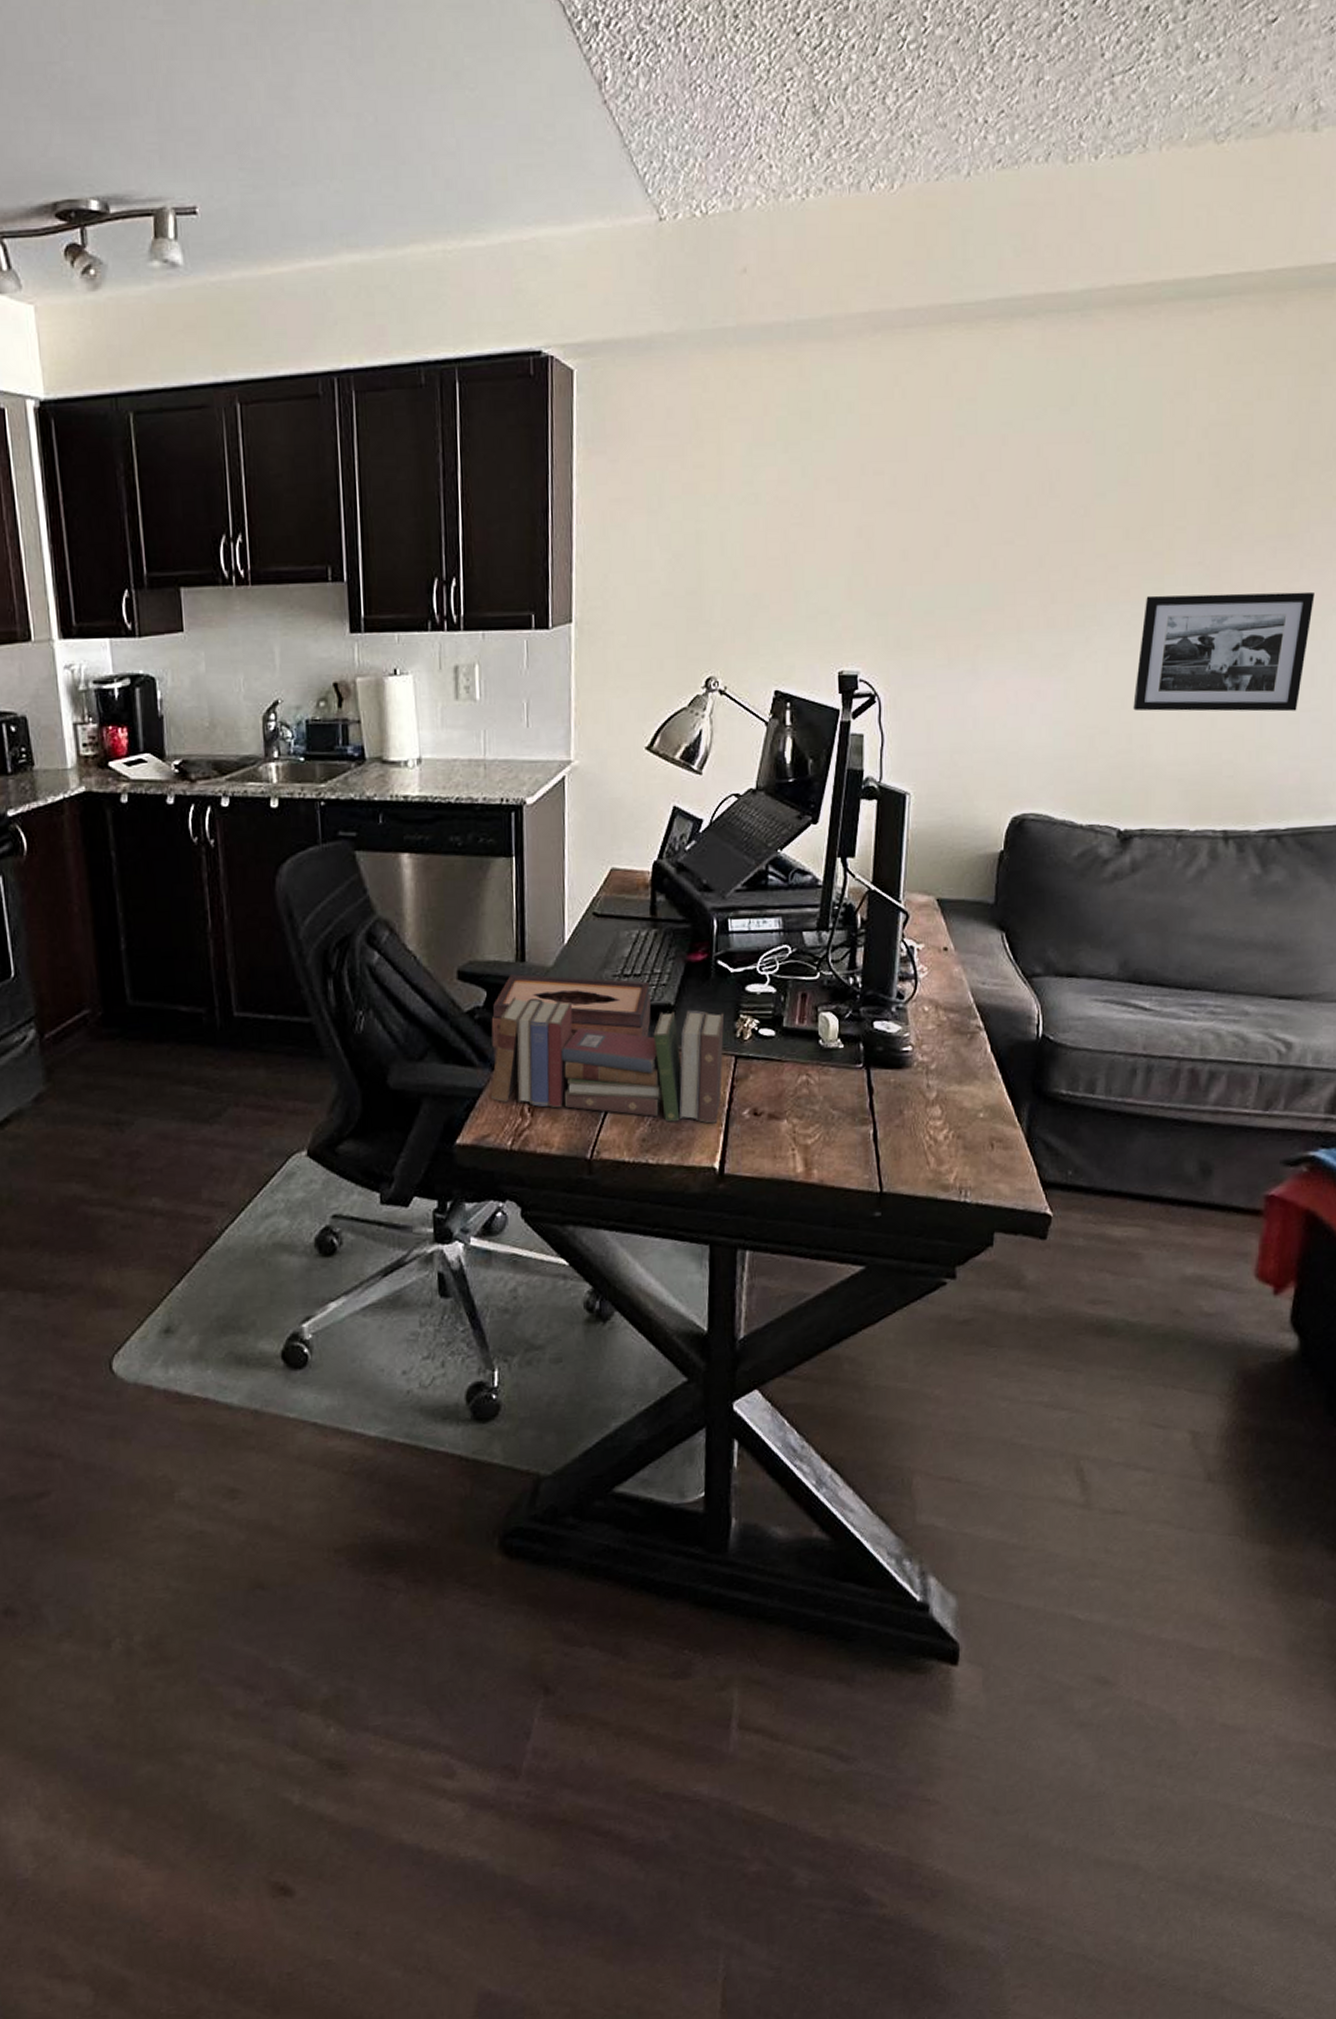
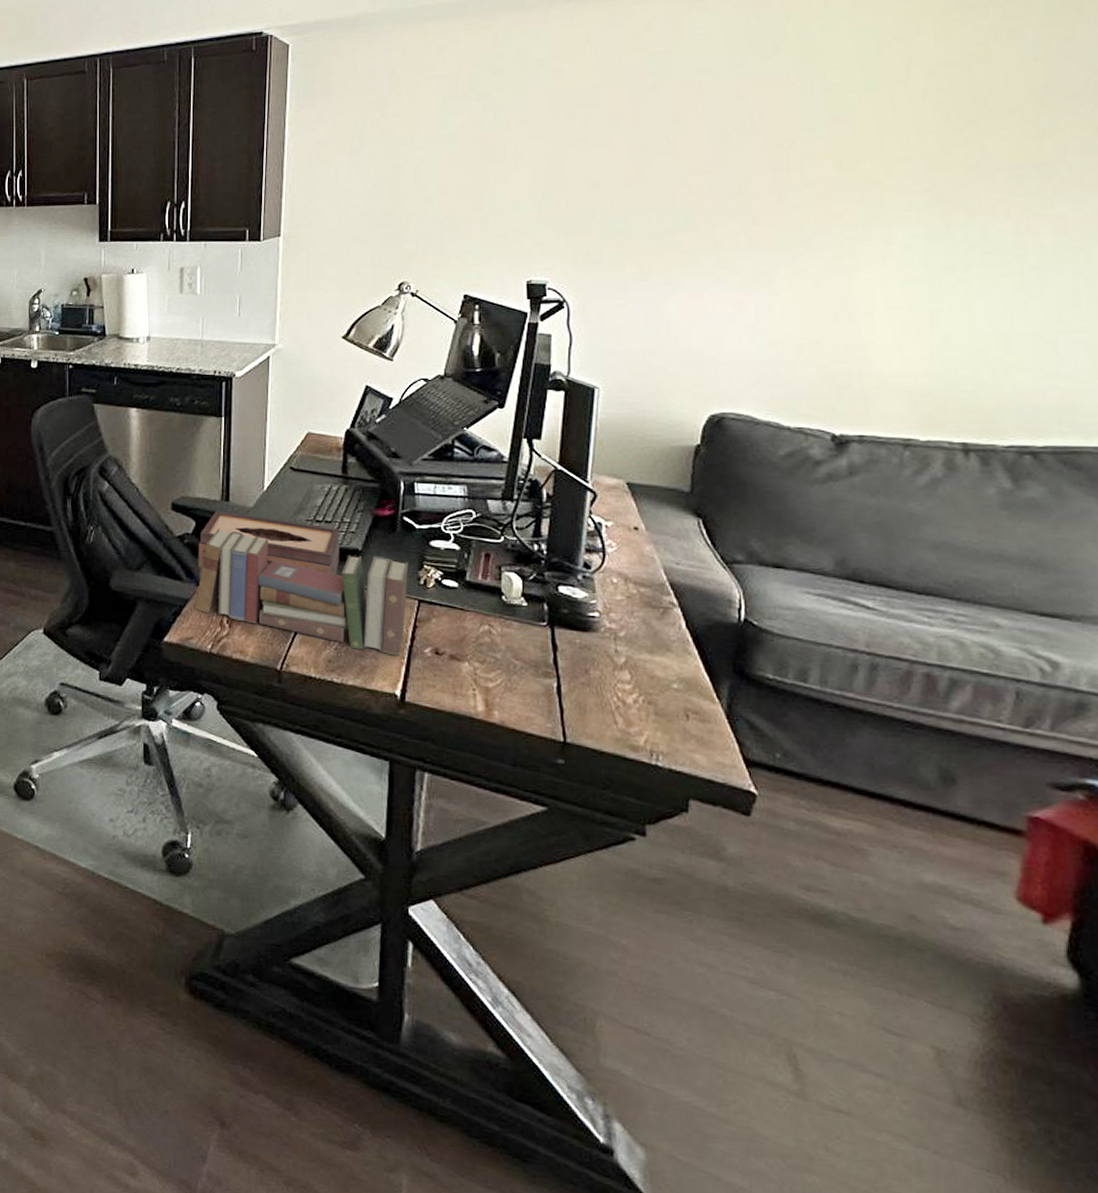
picture frame: present [1133,591,1315,712] -> none [849,217,1074,332]

